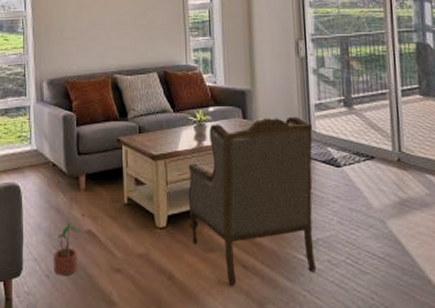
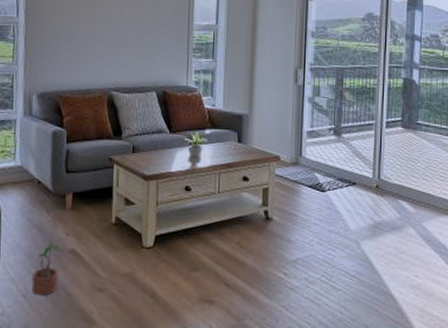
armchair: present [188,116,317,286] -> none [176,142,302,303]

